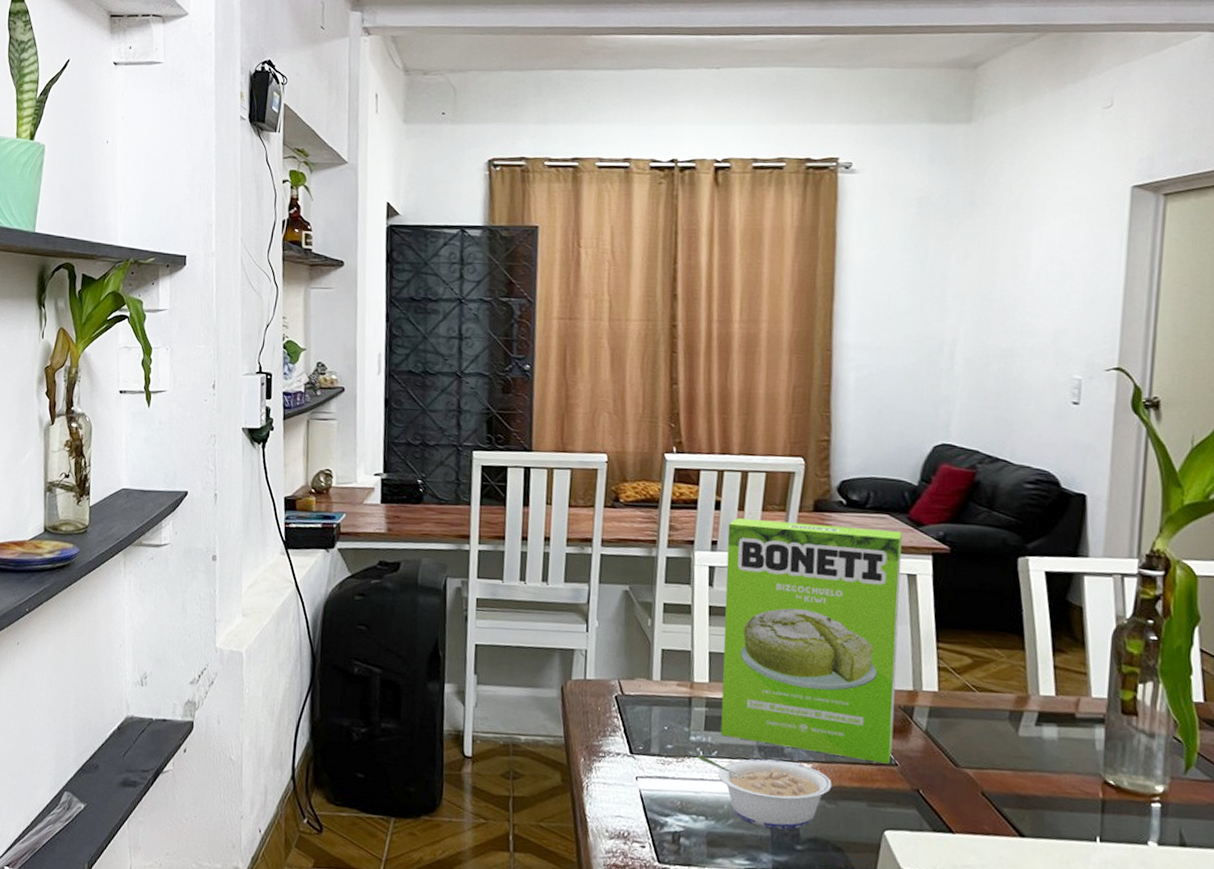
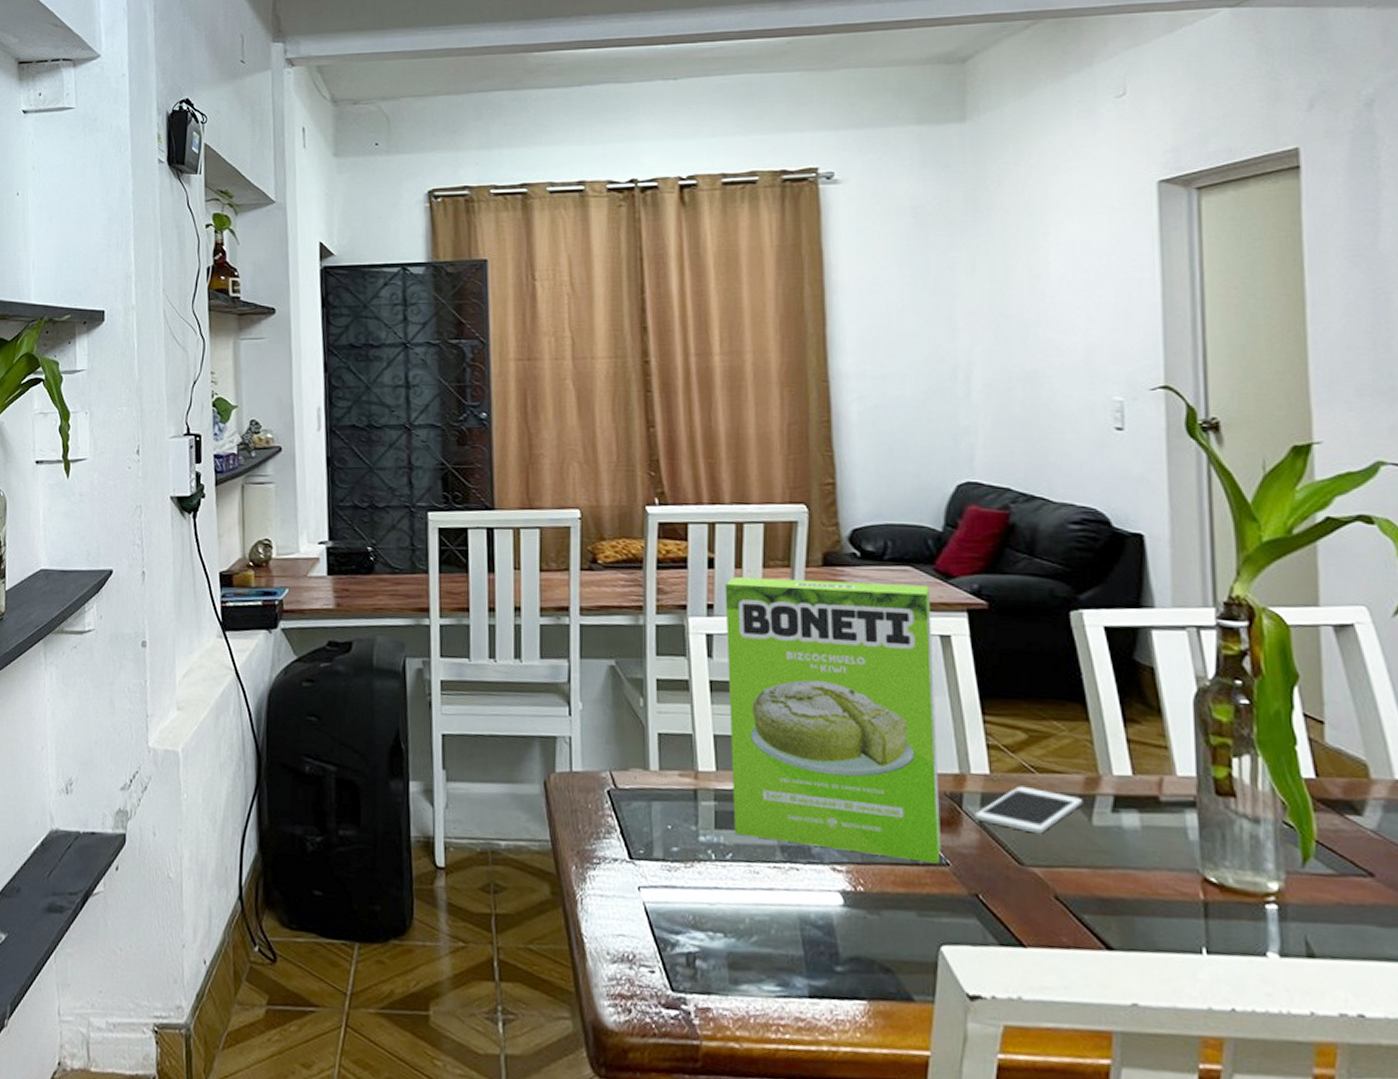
legume: present [698,754,832,830] -> none [709,857,873,948]
cell phone: none [922,702,1013,742] -> present [975,786,1084,834]

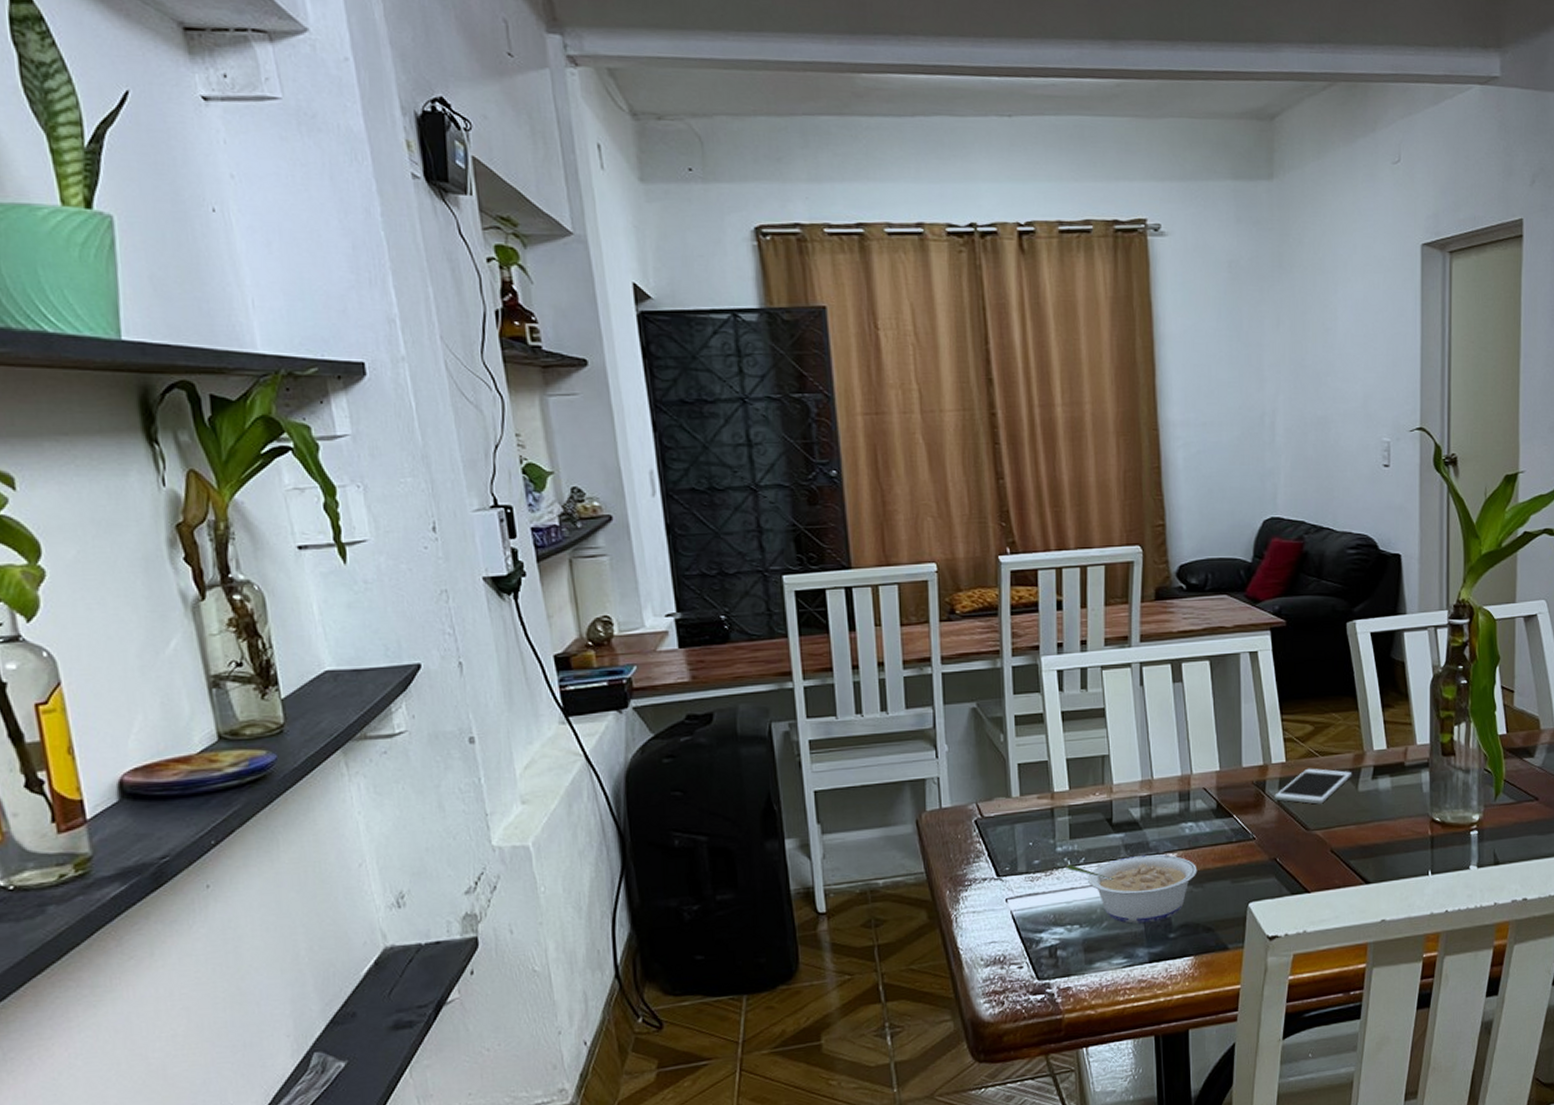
legume: none [709,857,873,948] -> present [1066,854,1198,924]
cake mix box: present [725,577,941,864] -> none [1072,611,1249,842]

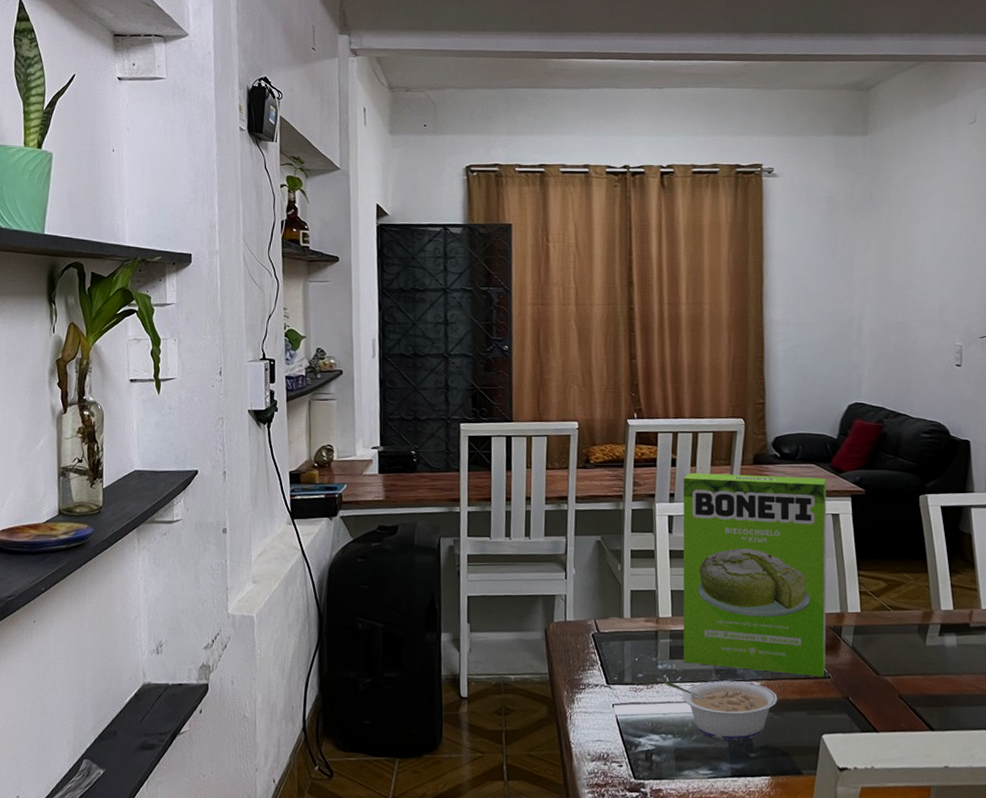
cake mix box: none [1072,611,1249,842] -> present [683,472,827,677]
cell phone: present [1274,768,1352,804] -> none [849,620,921,653]

